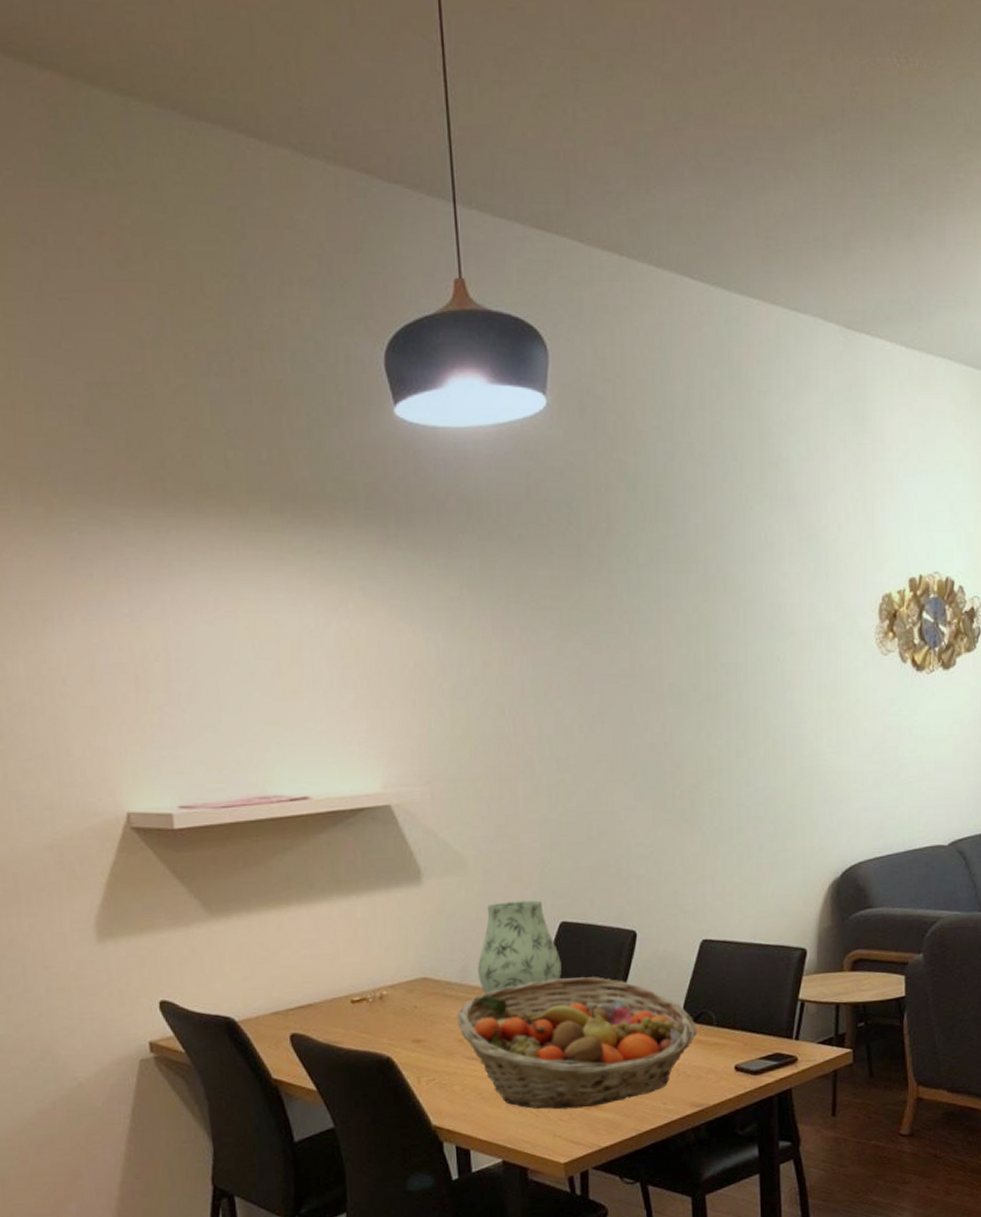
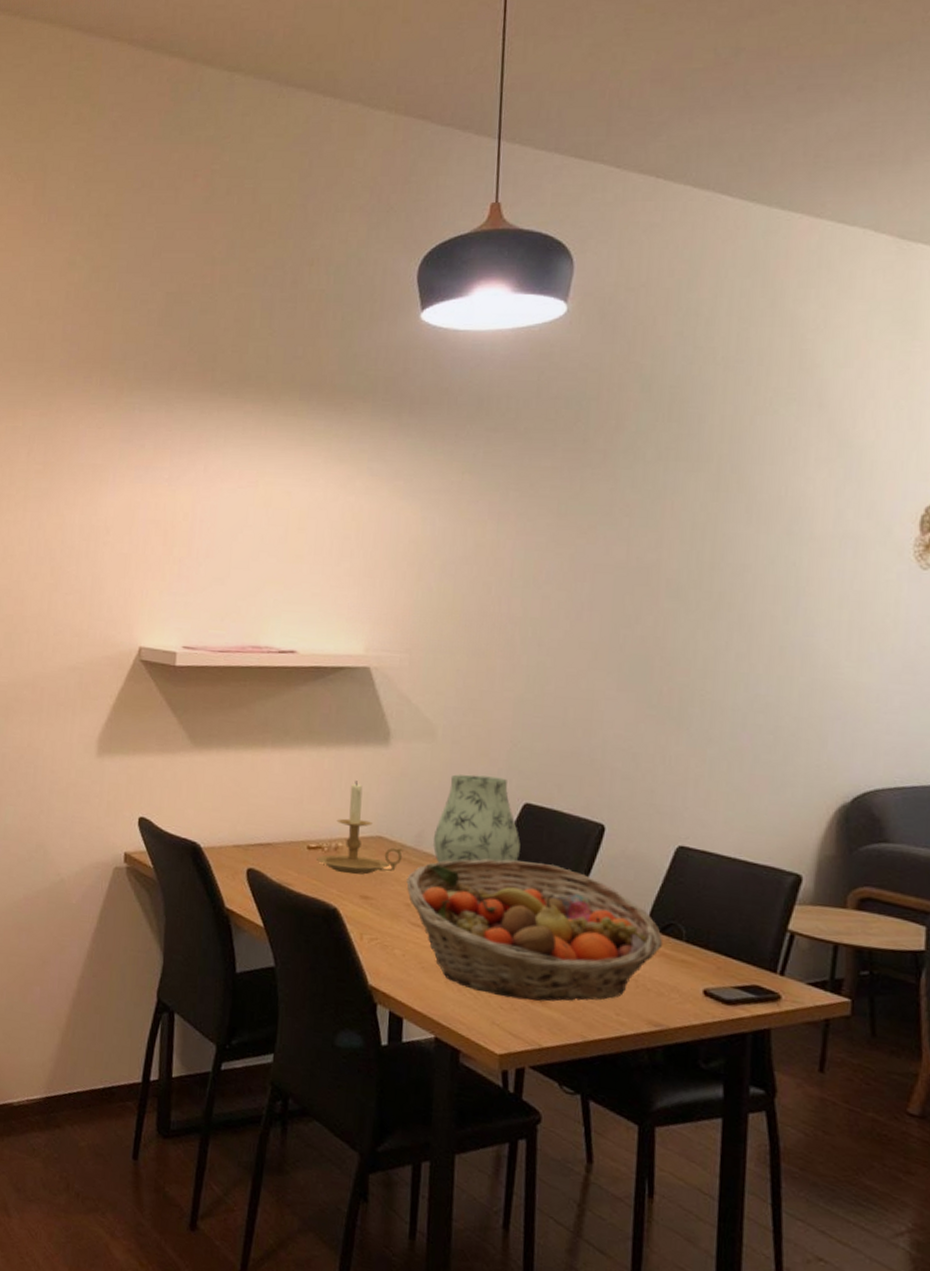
candle holder: none [362,925,450,1021] -> present [317,781,403,875]

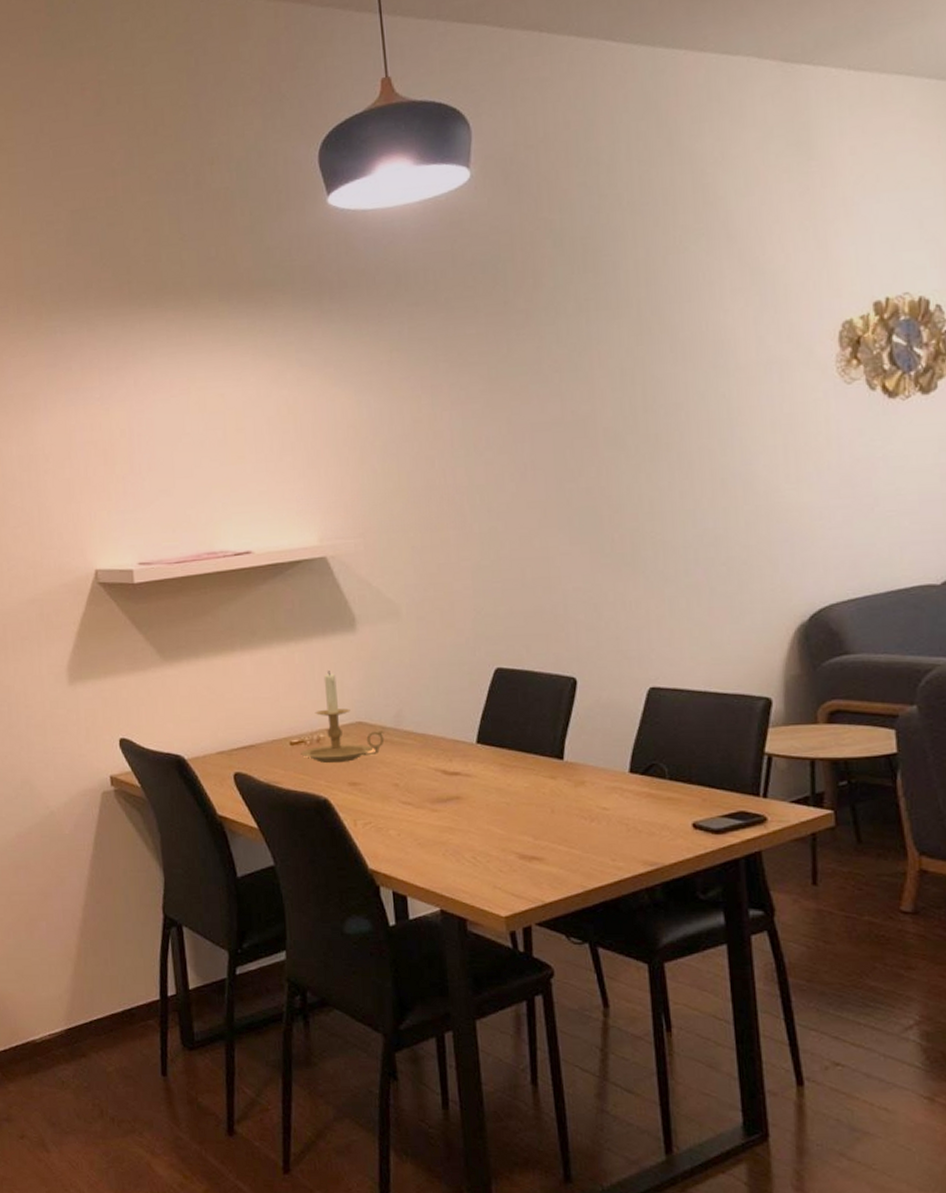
fruit basket: present [406,858,664,1002] -> none [391,724,648,860]
vase: present [432,774,521,880] -> none [411,646,498,749]

